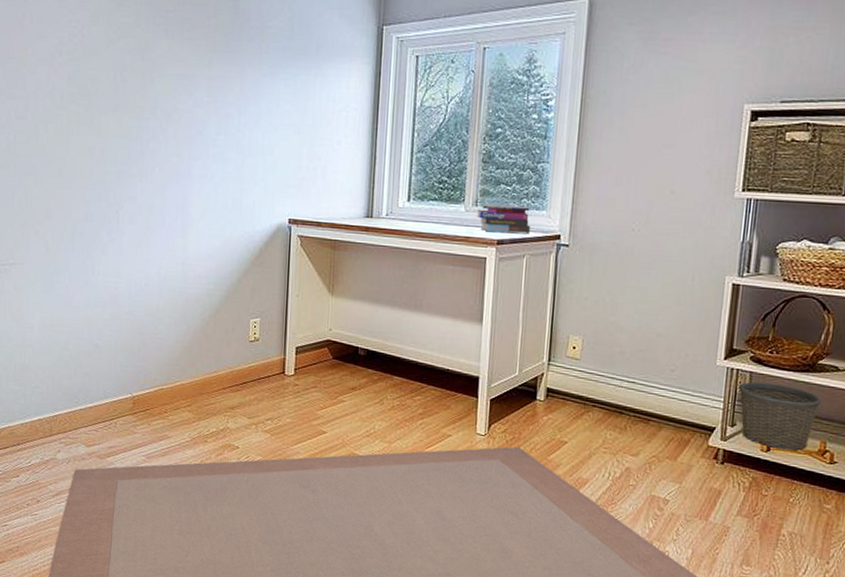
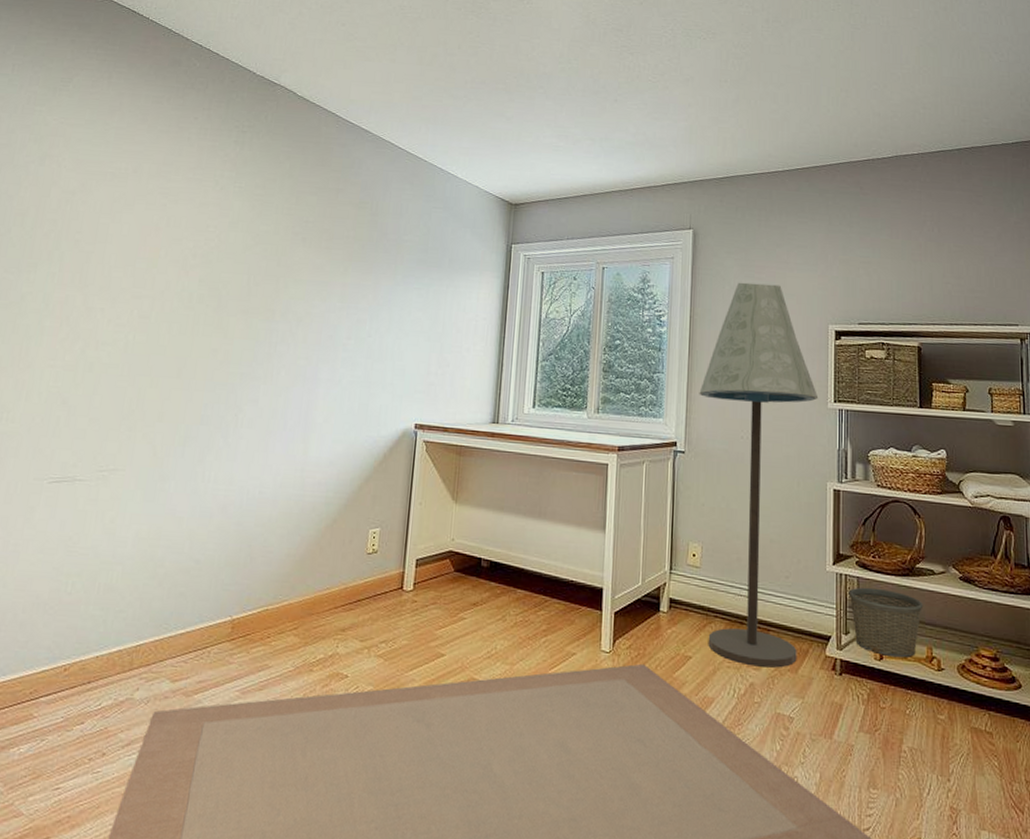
books: present [476,205,530,234] -> none [598,412,648,440]
floor lamp: none [584,58,725,455] -> present [699,282,819,668]

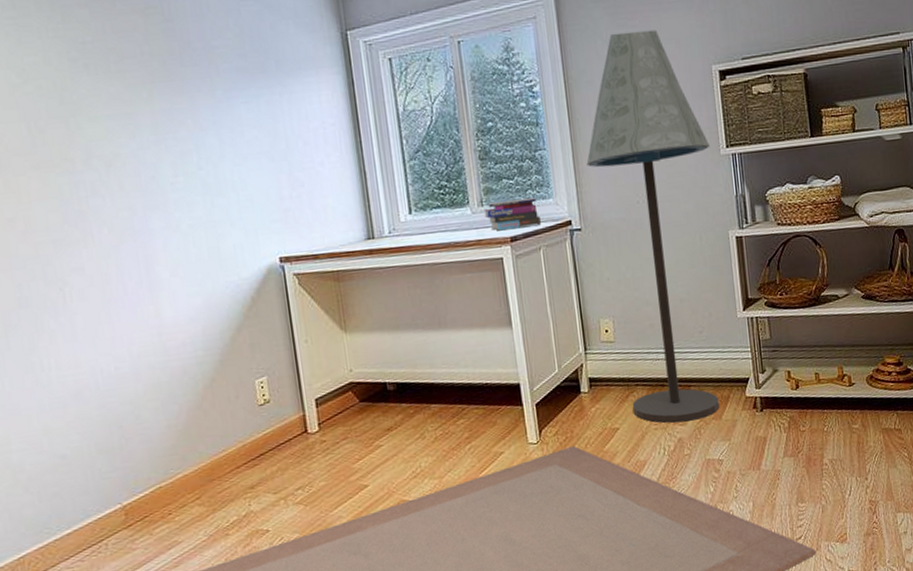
books: none [598,412,648,440] -> present [484,197,541,231]
basket: present [848,587,924,658] -> none [761,322,832,385]

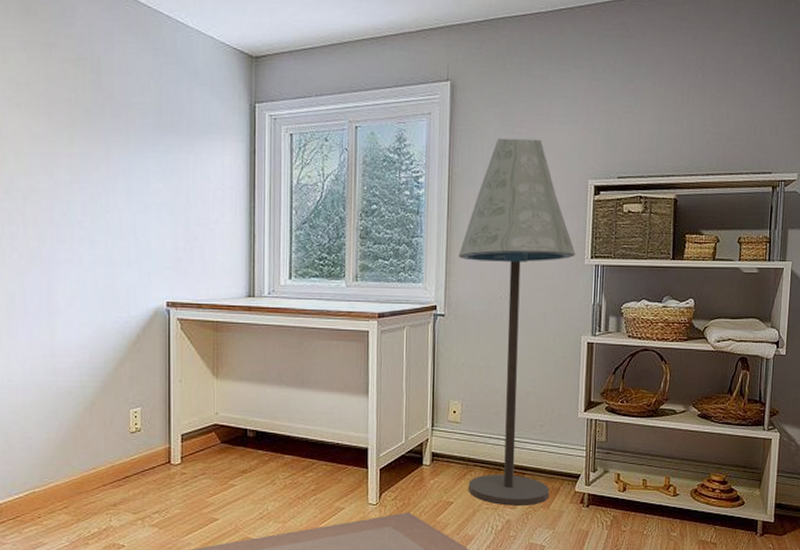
books: present [484,197,541,231] -> none [357,279,408,306]

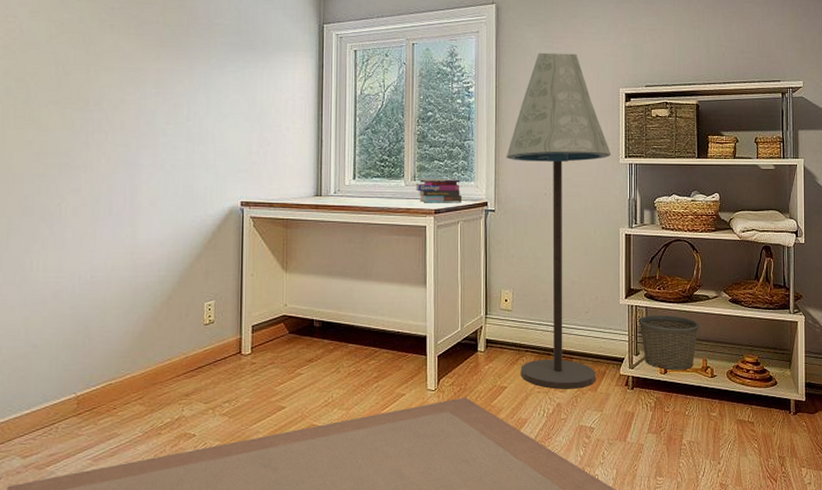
books: none [357,279,408,306] -> present [415,178,461,203]
basket: none [597,429,665,488] -> present [638,314,700,370]

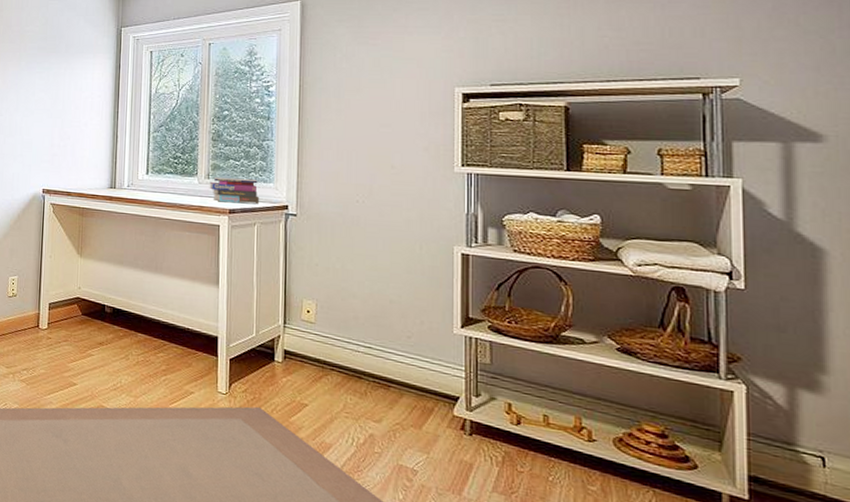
floor lamp: present [506,52,612,389] -> none [310,49,444,423]
basket: present [638,314,700,370] -> none [479,351,571,425]

